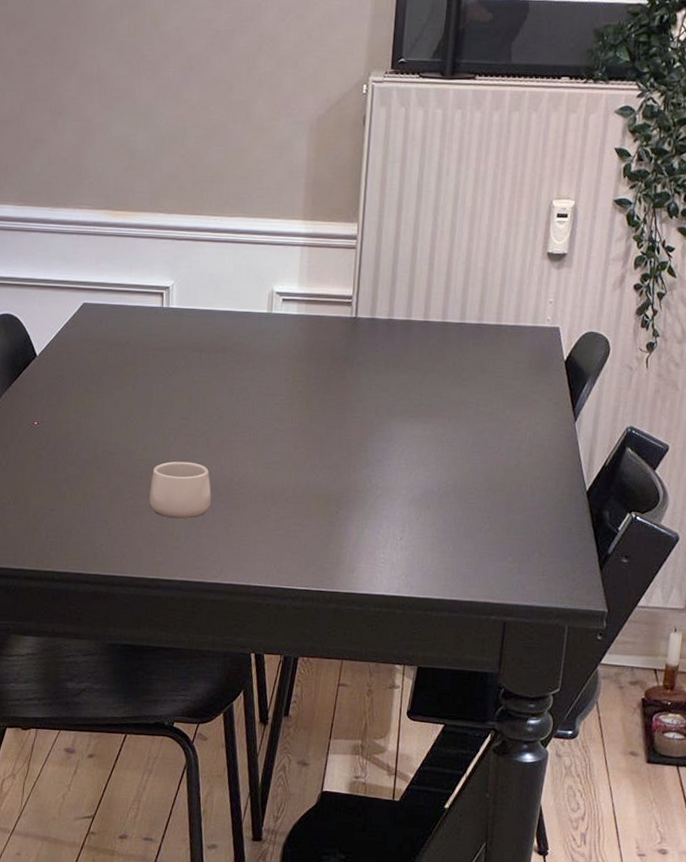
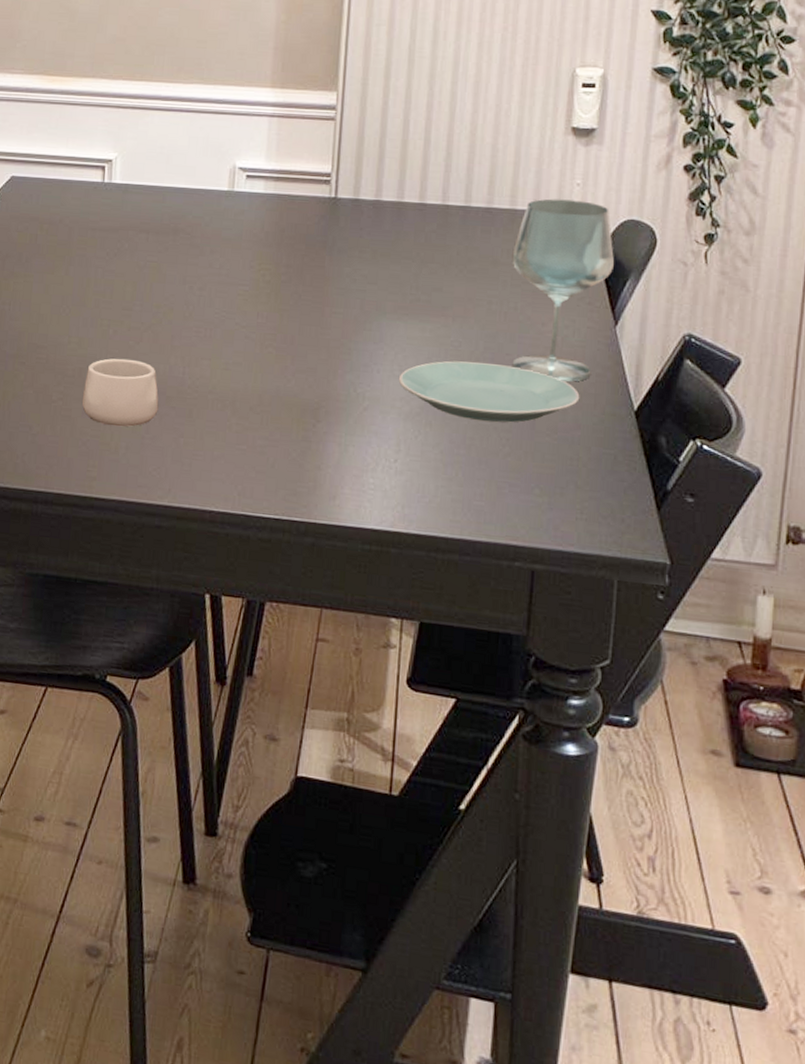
plate: none [404,454,545,505] -> present [398,361,580,423]
wine glass: none [494,315,577,469] -> present [512,198,614,382]

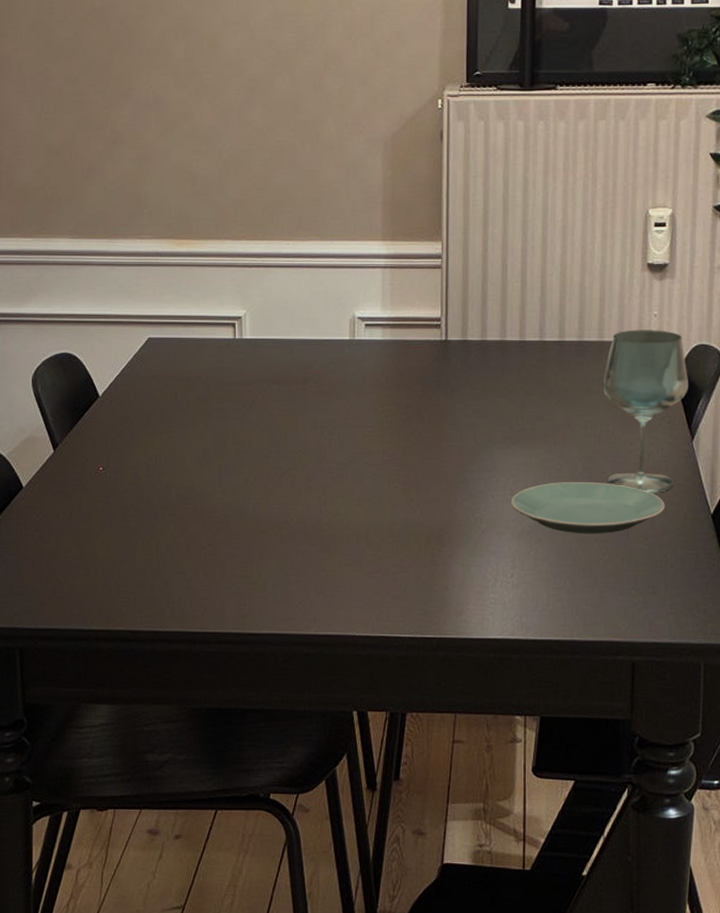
mug: present [81,358,159,427] -> none [229,503,300,566]

